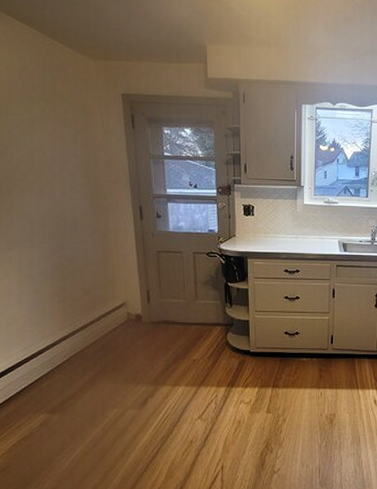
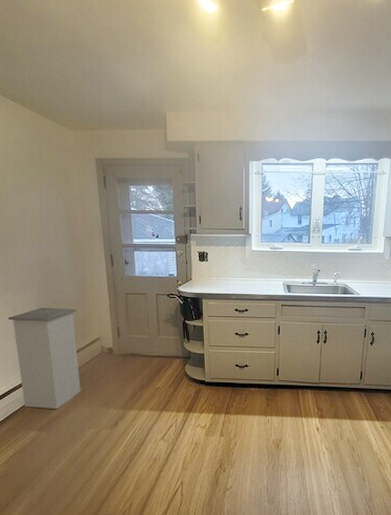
trash can: none [10,267,102,388] -> present [7,307,81,410]

